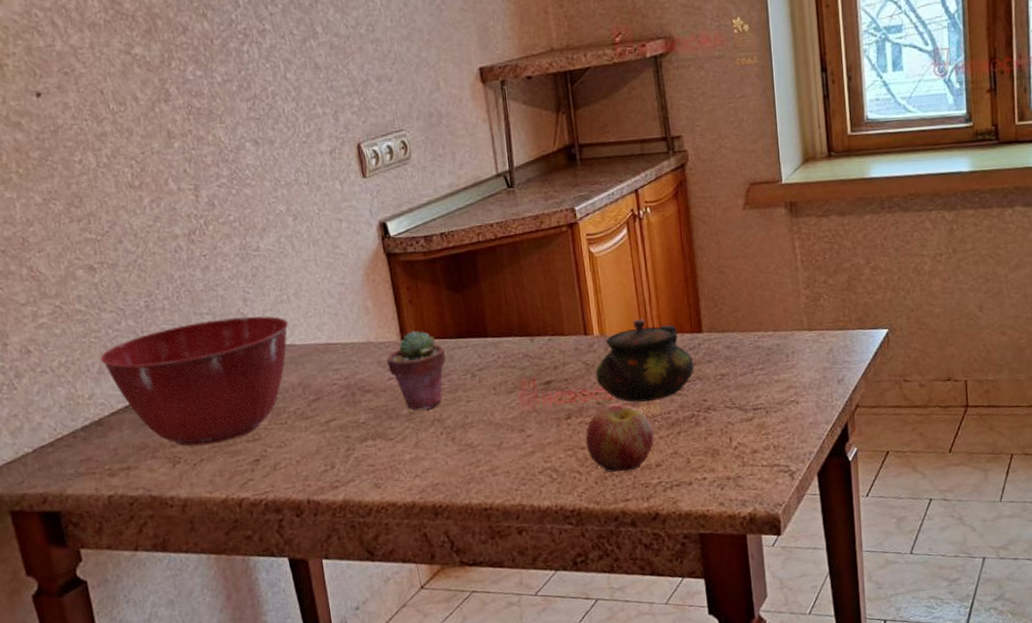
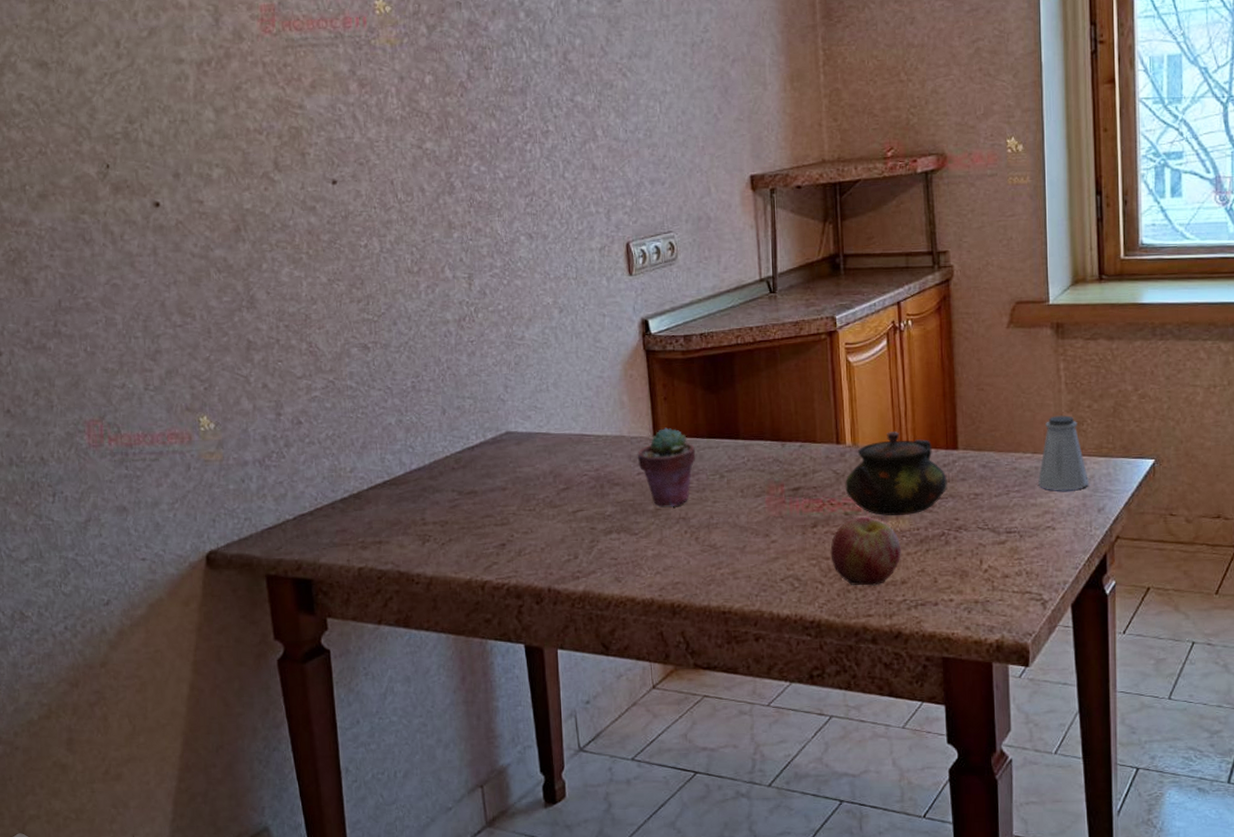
mixing bowl: present [100,316,289,447] -> none [365,402,546,526]
saltshaker: none [780,292,829,366] -> present [1037,415,1090,491]

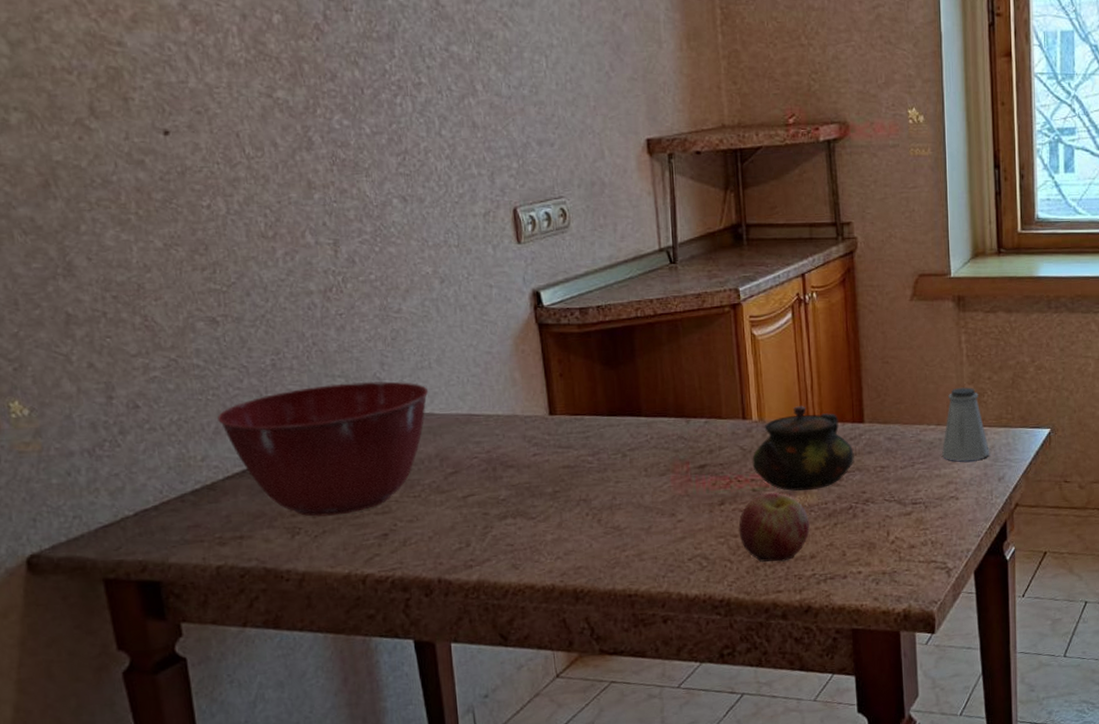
mixing bowl: none [365,402,546,526] -> present [218,381,429,517]
potted succulent: present [637,427,696,507] -> none [532,405,596,489]

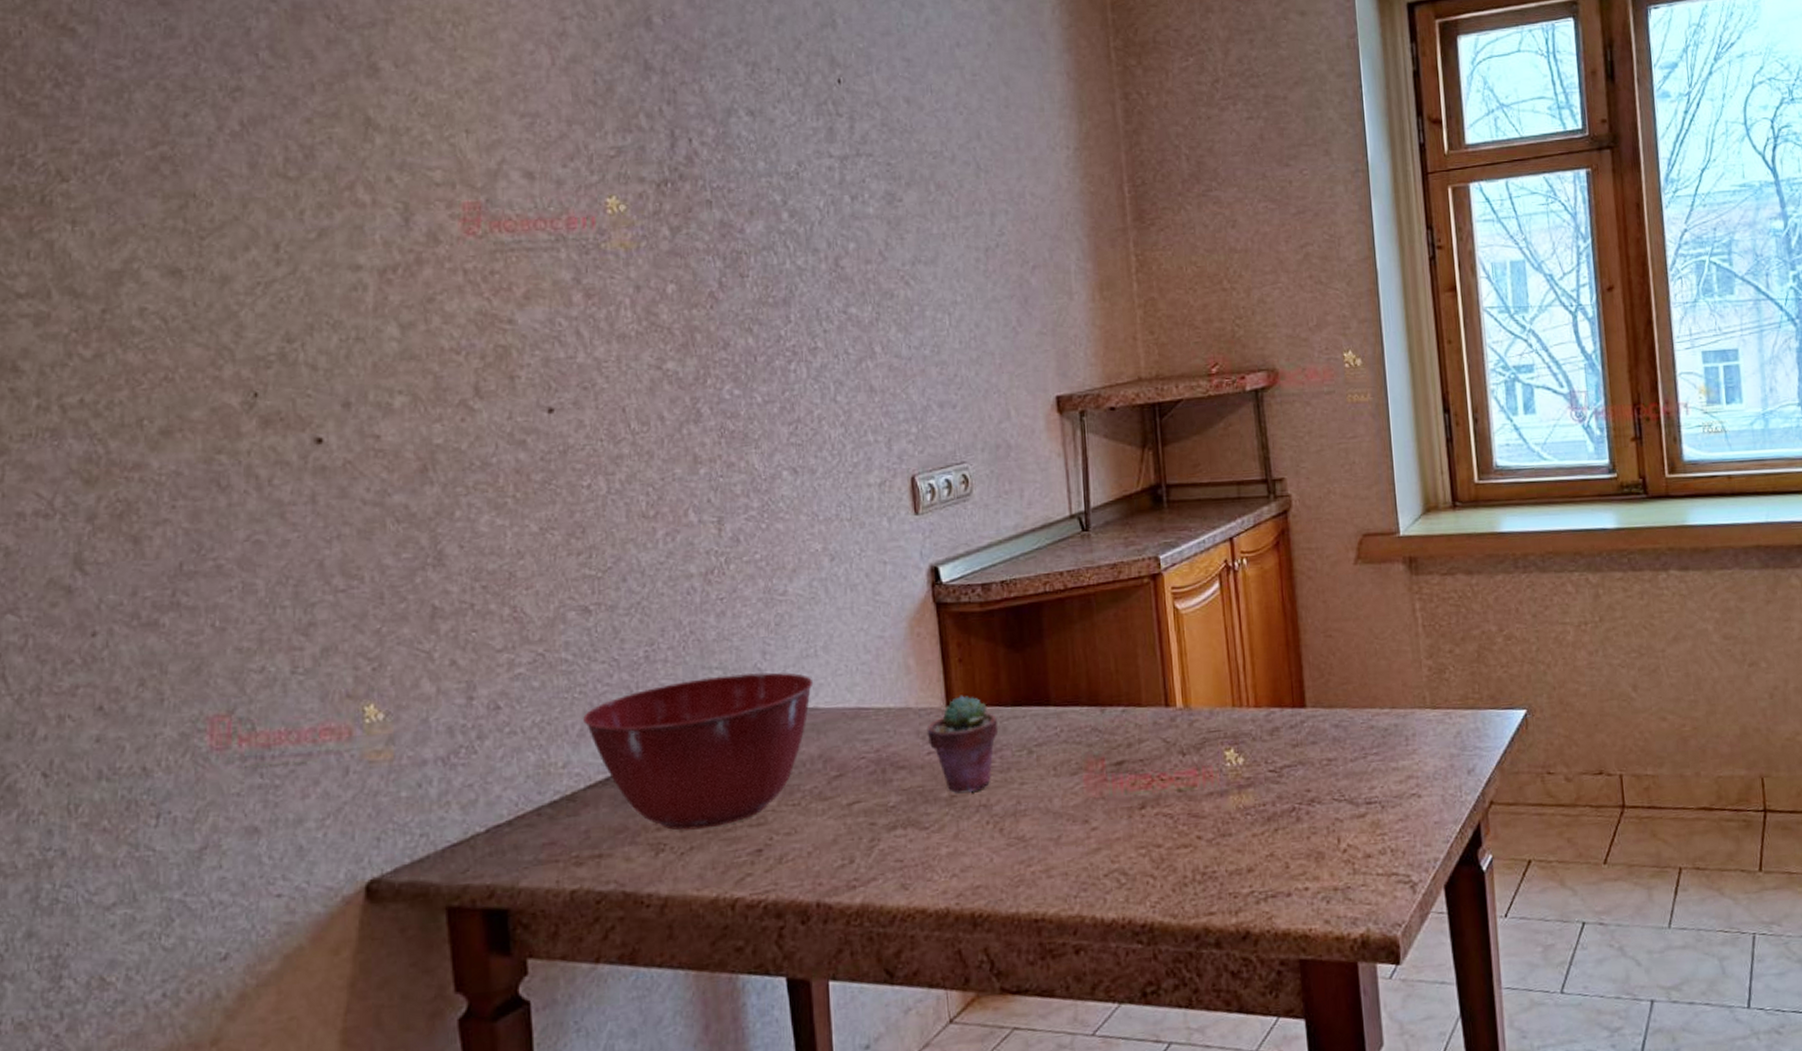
potted succulent: none [532,405,596,489] -> present [926,695,999,793]
apple: present [738,492,810,563] -> none [1162,792,1246,879]
teapot: present [752,406,854,491] -> none [1177,689,1296,791]
saltshaker: present [941,387,991,461] -> none [1398,662,1457,751]

